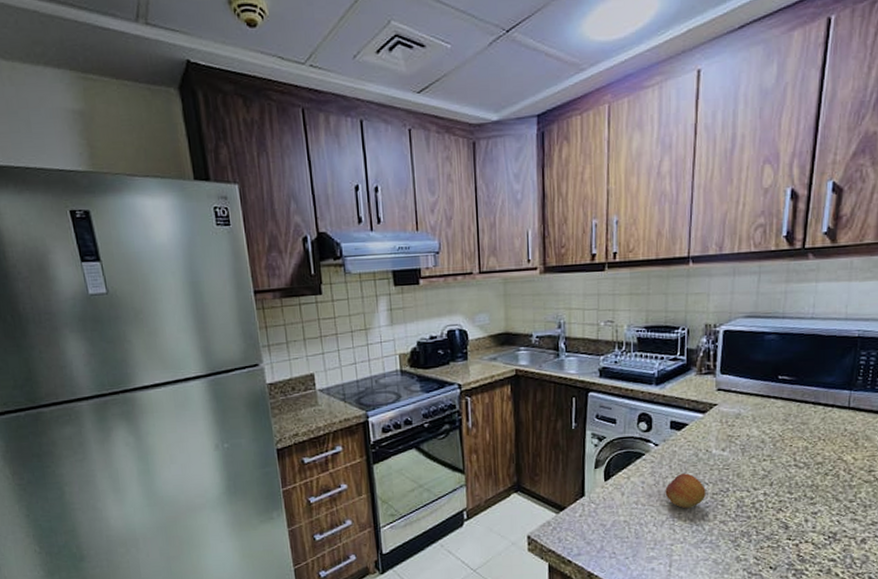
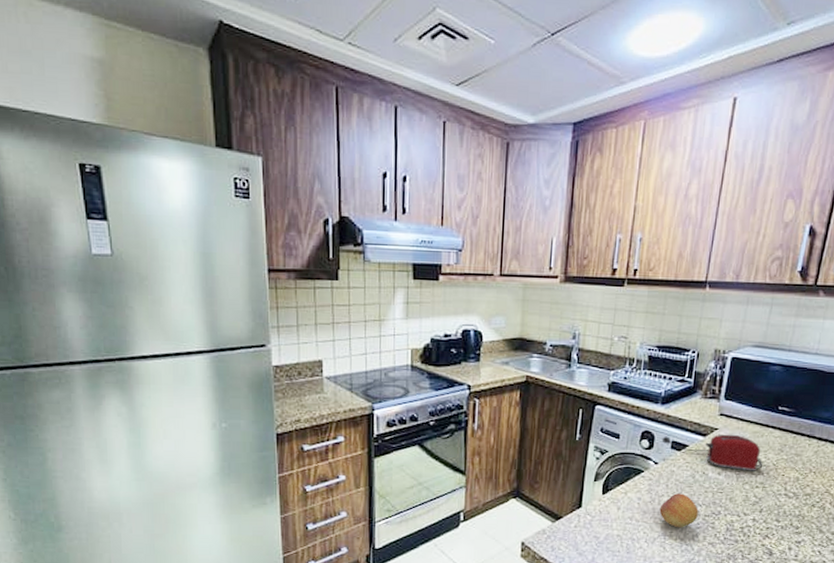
toaster: none [660,408,767,445] -> present [662,434,762,471]

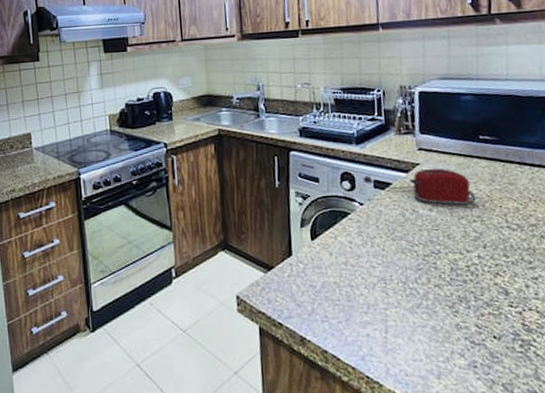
fruit: present [659,493,699,528] -> none [374,234,417,271]

